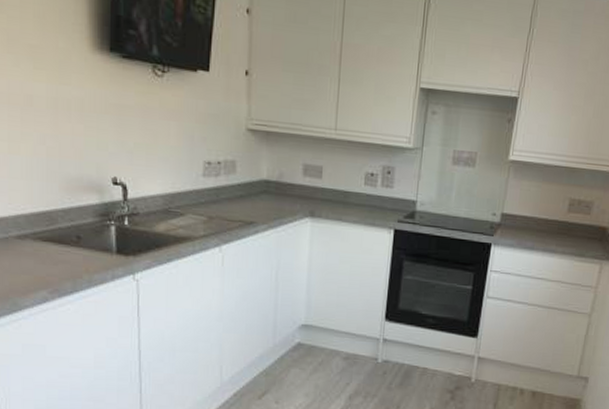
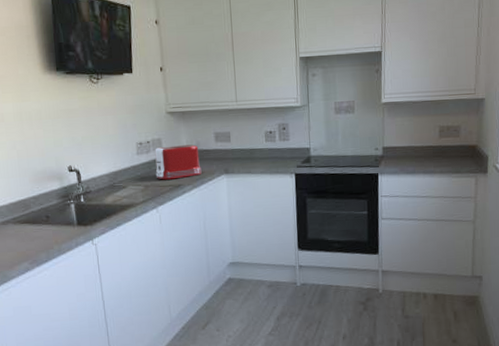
toaster: none [223,172,282,215] -> present [154,144,202,180]

